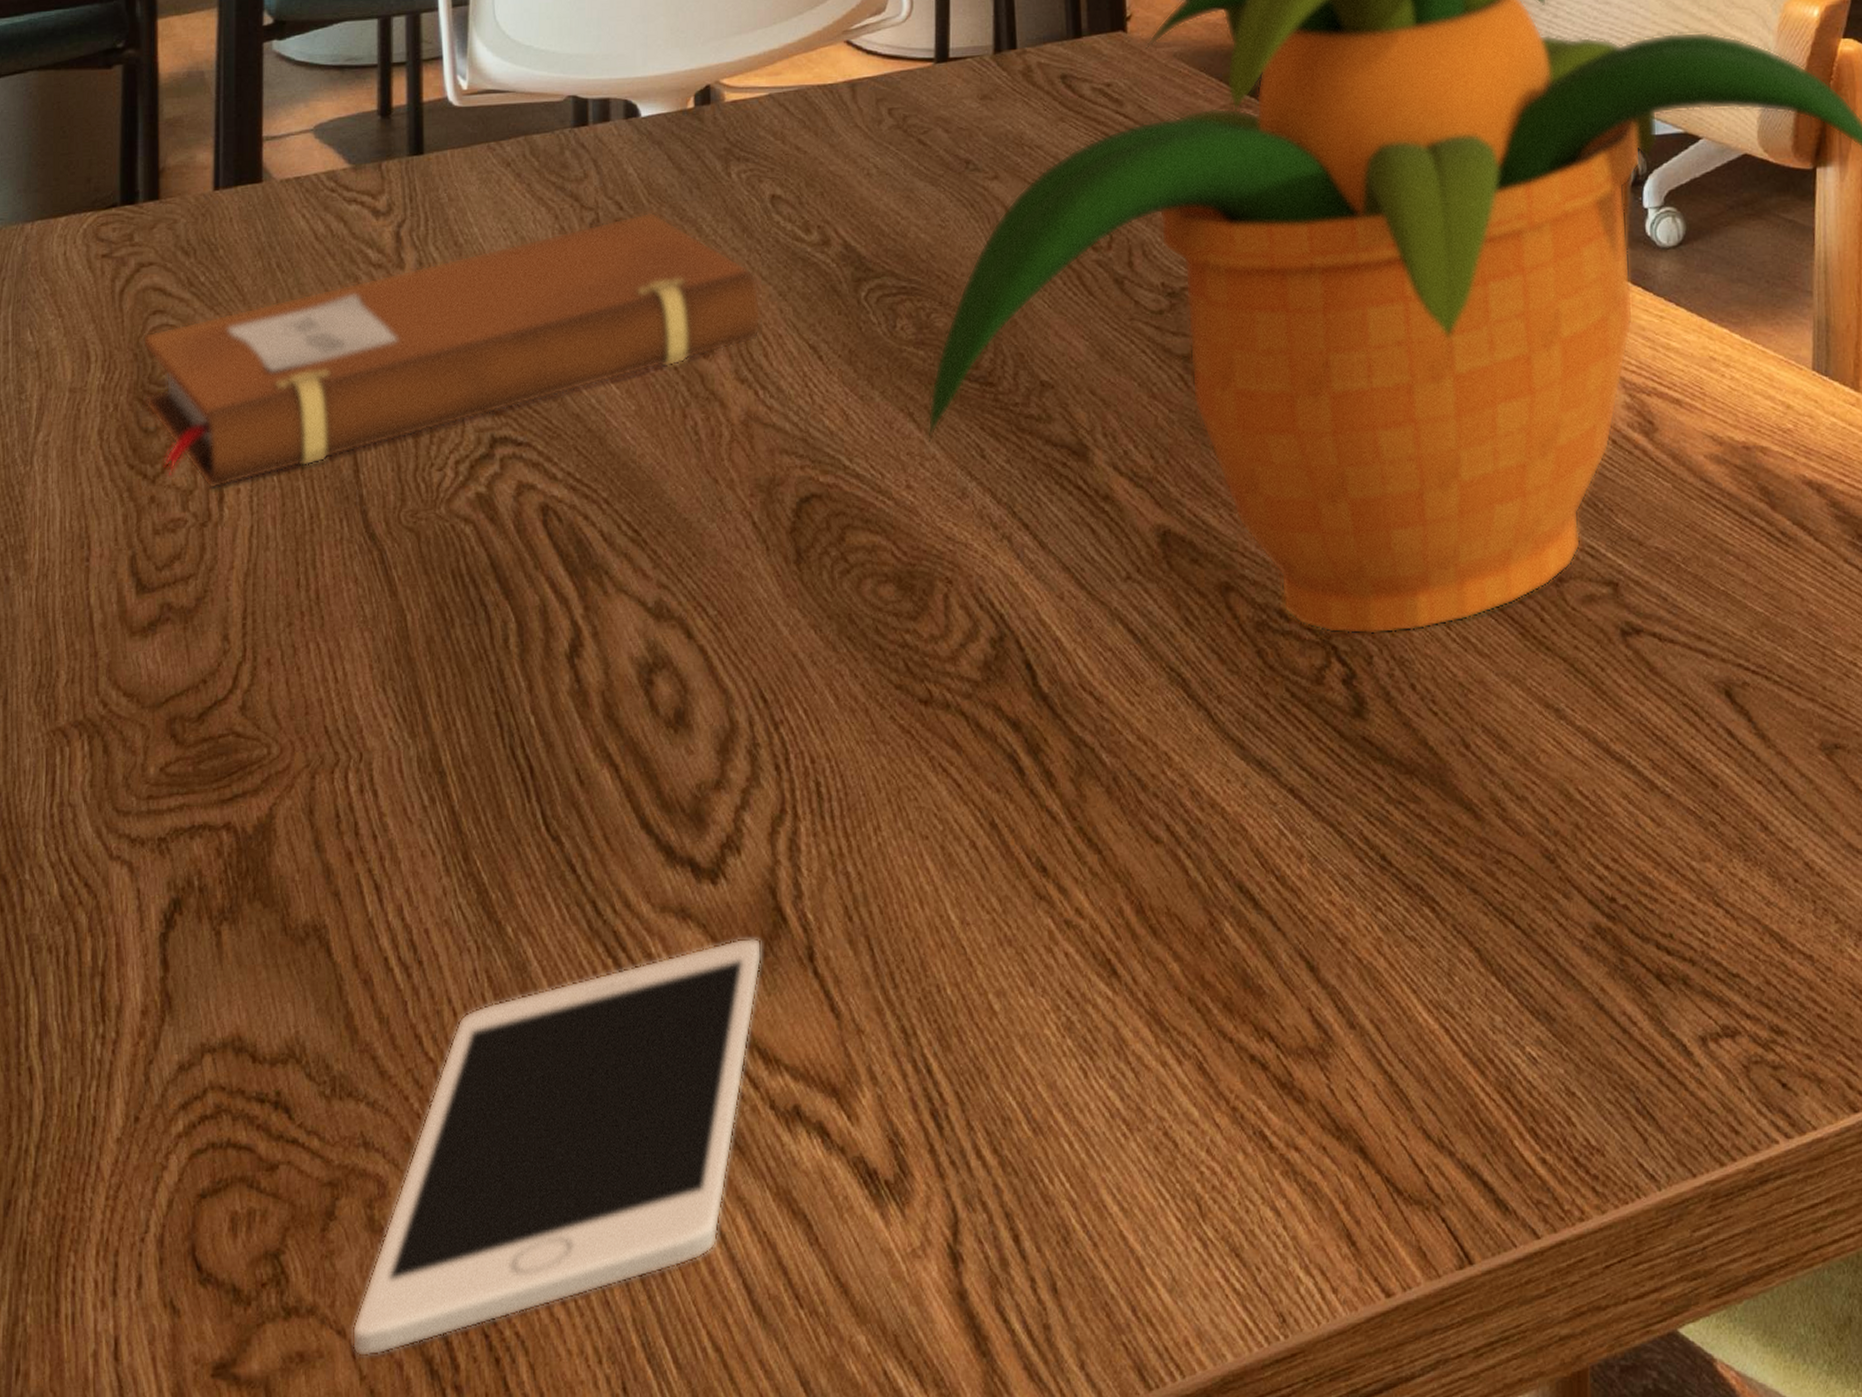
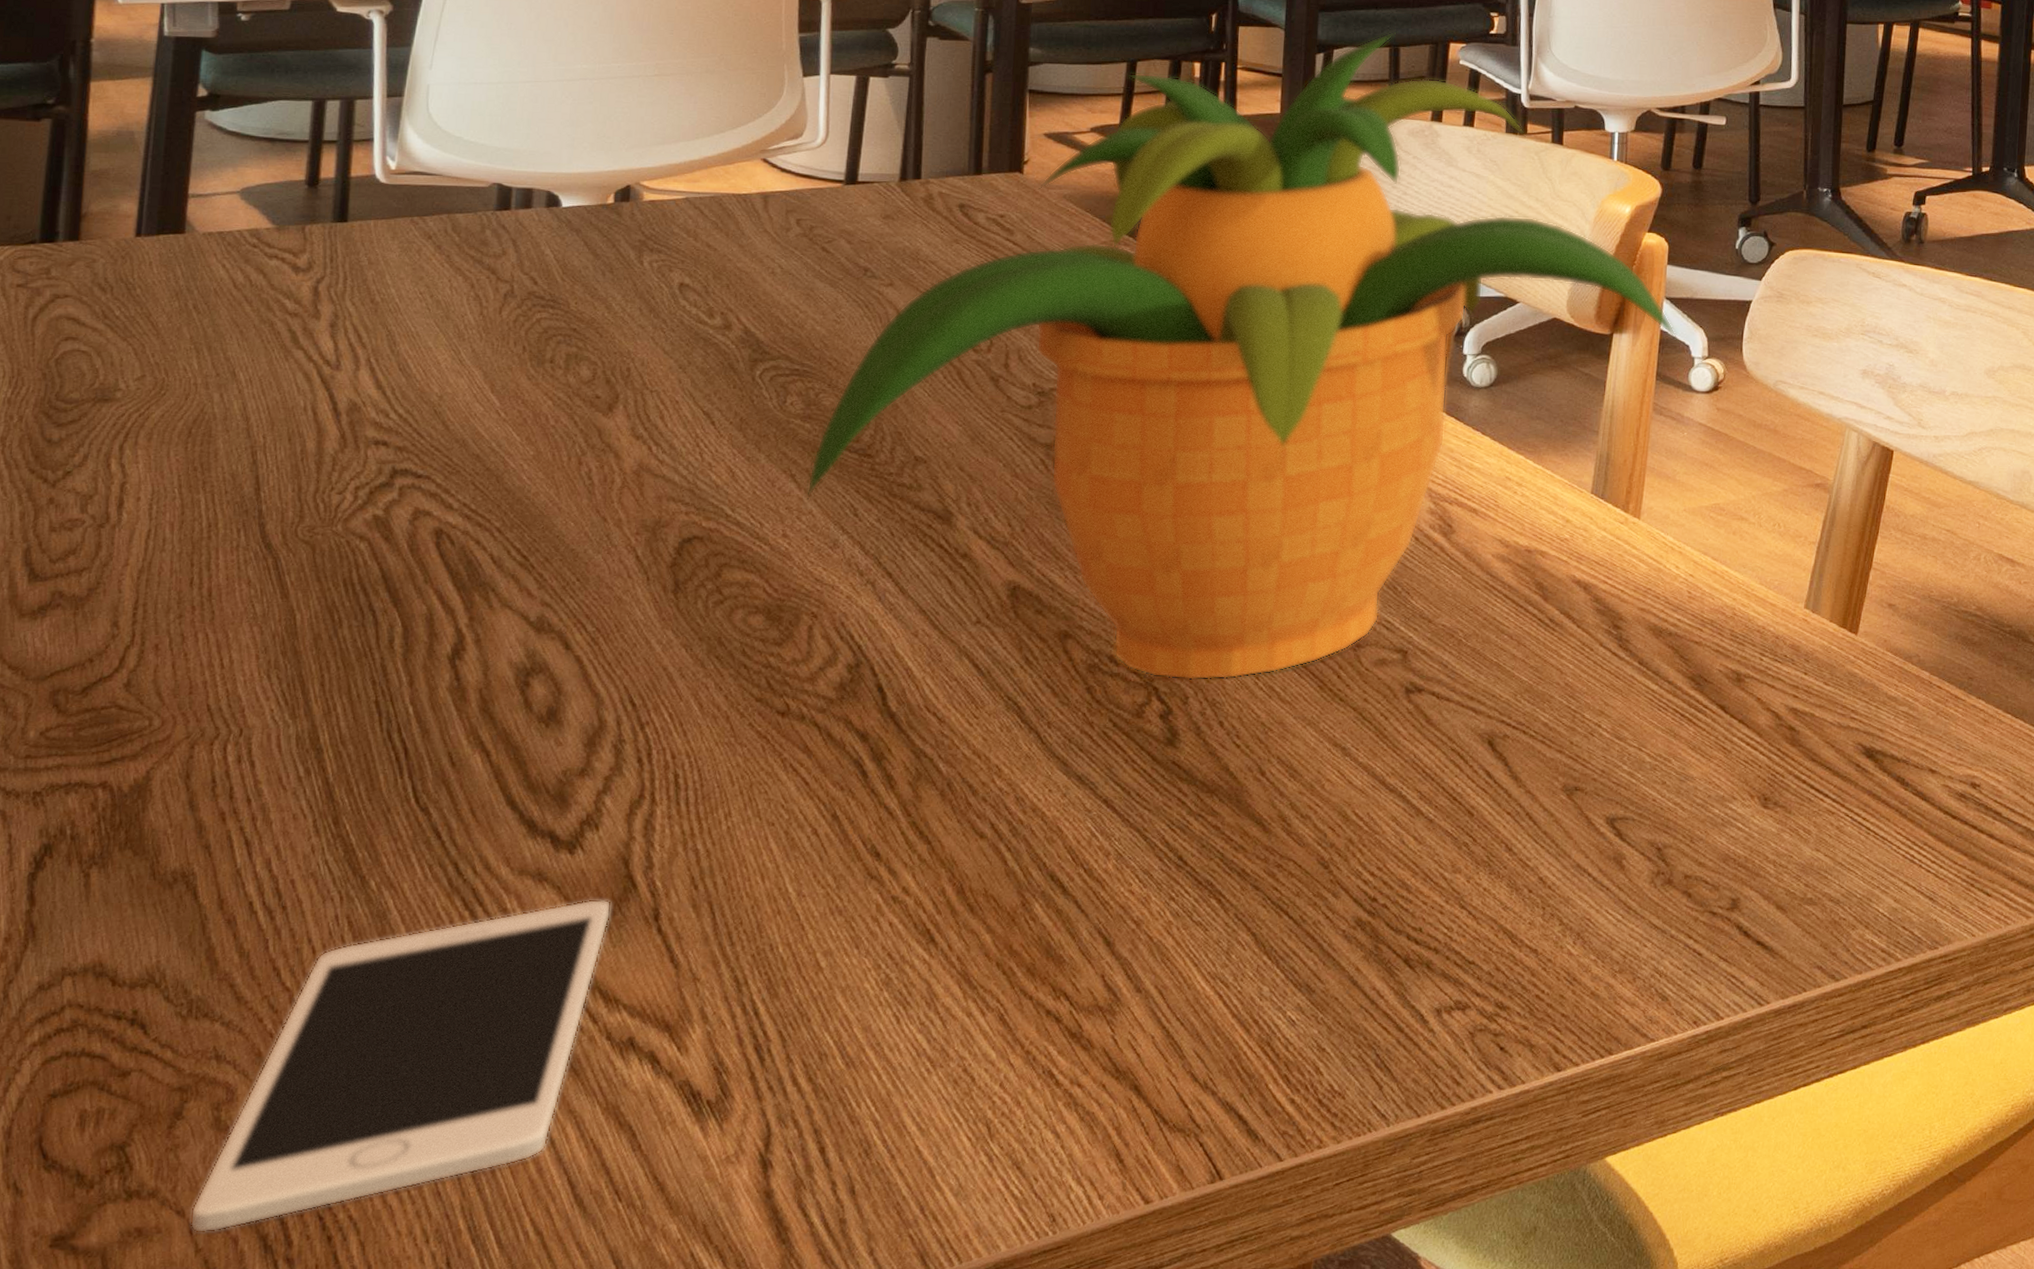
notebook: present [142,211,761,490] -> none [51,287,661,496]

